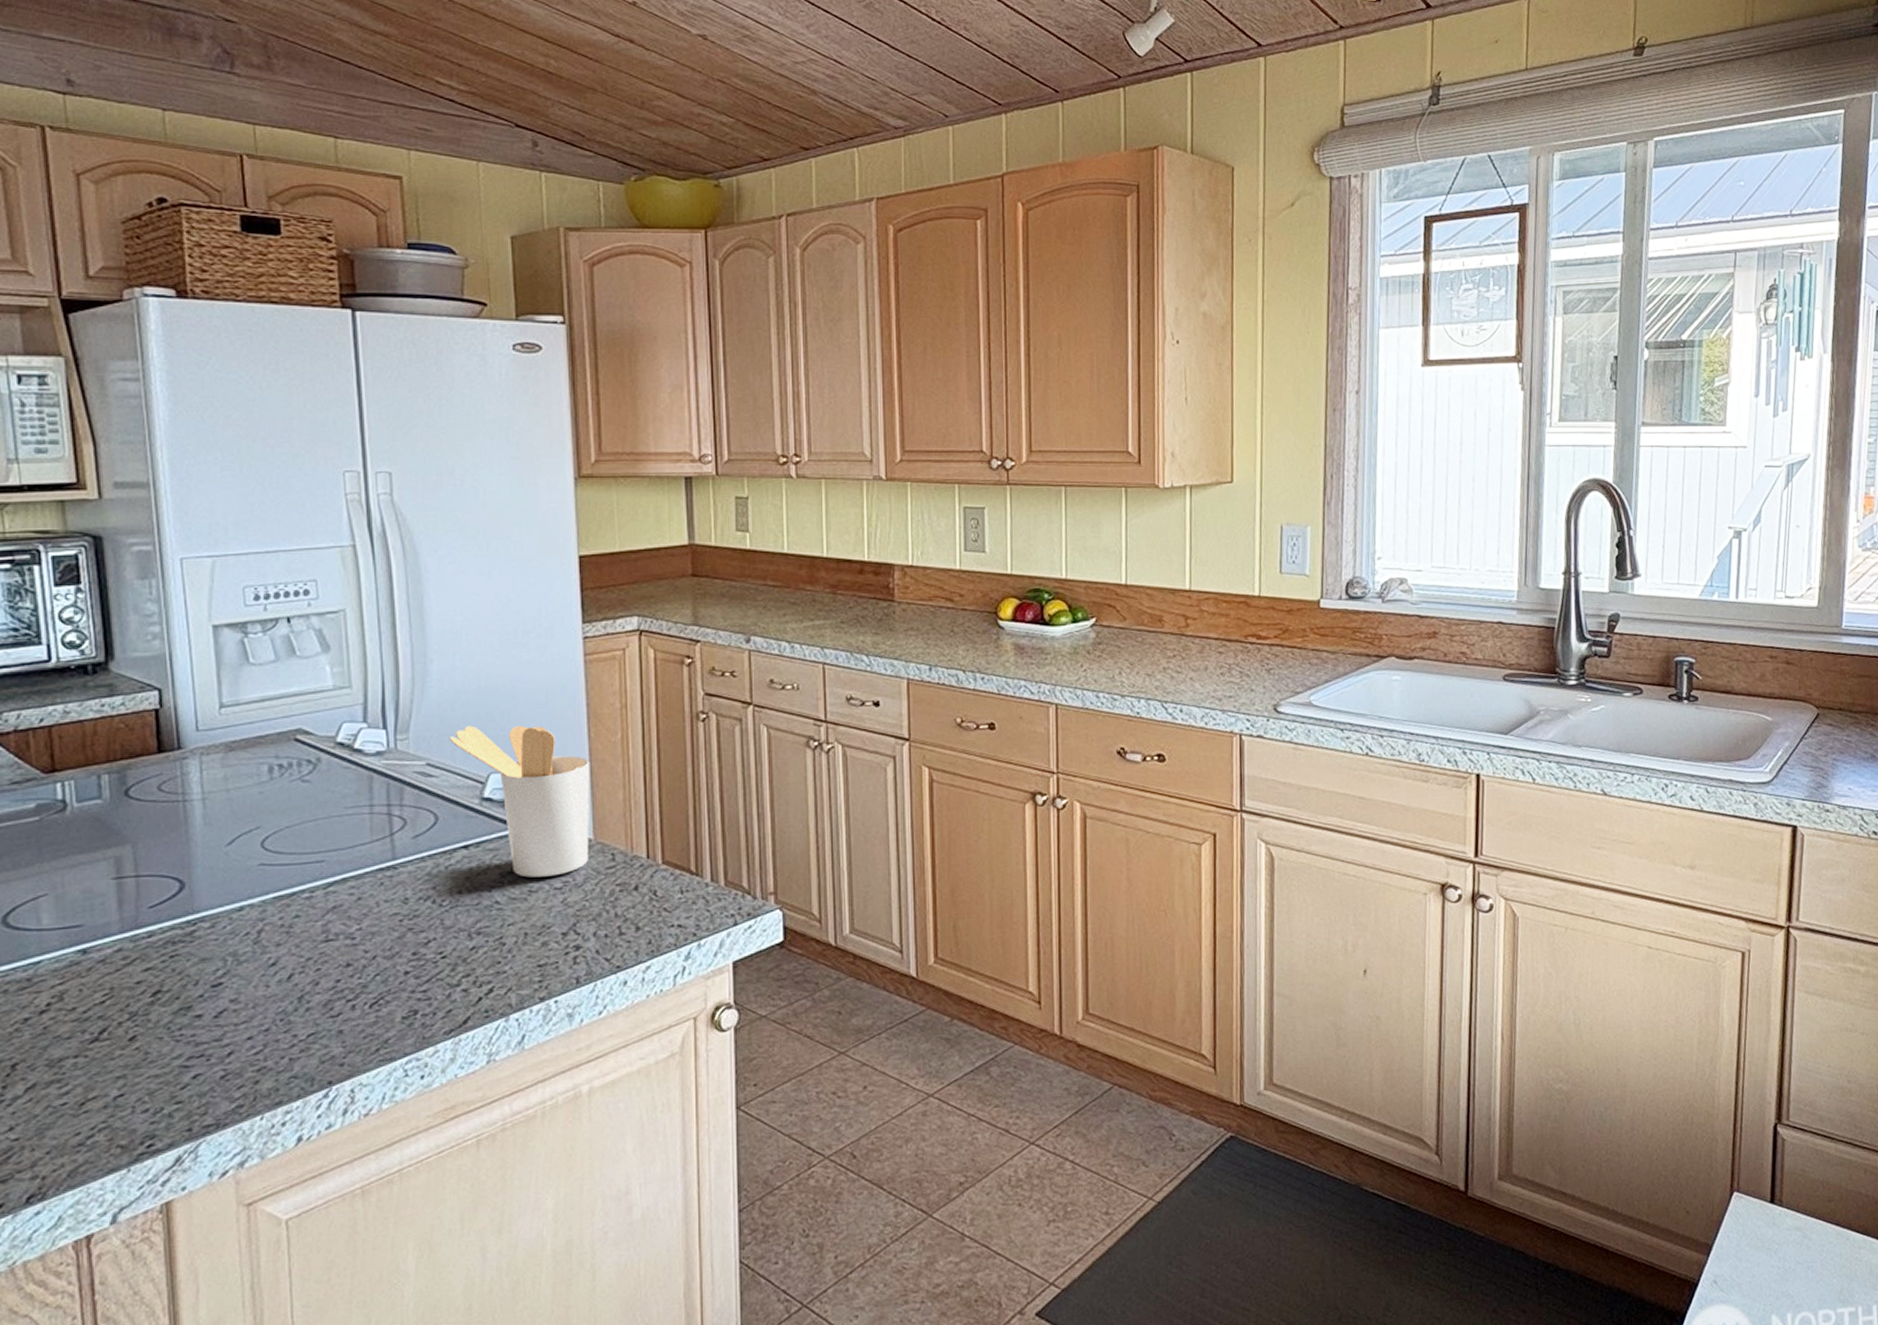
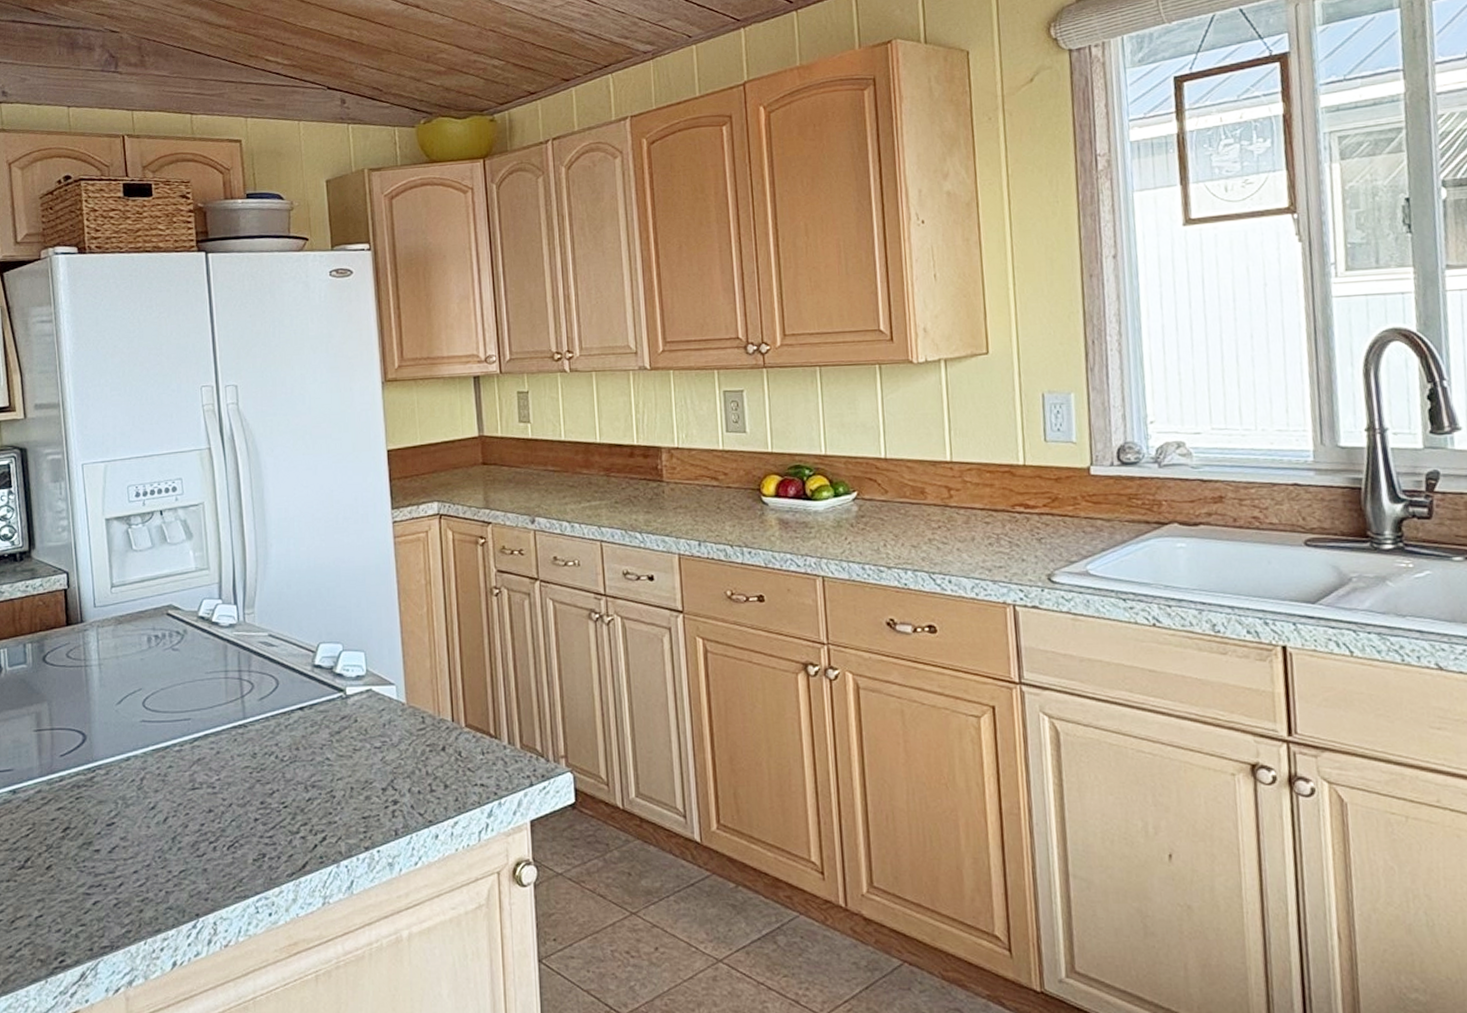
utensil holder: present [449,725,590,878] -> none [286,600,403,737]

